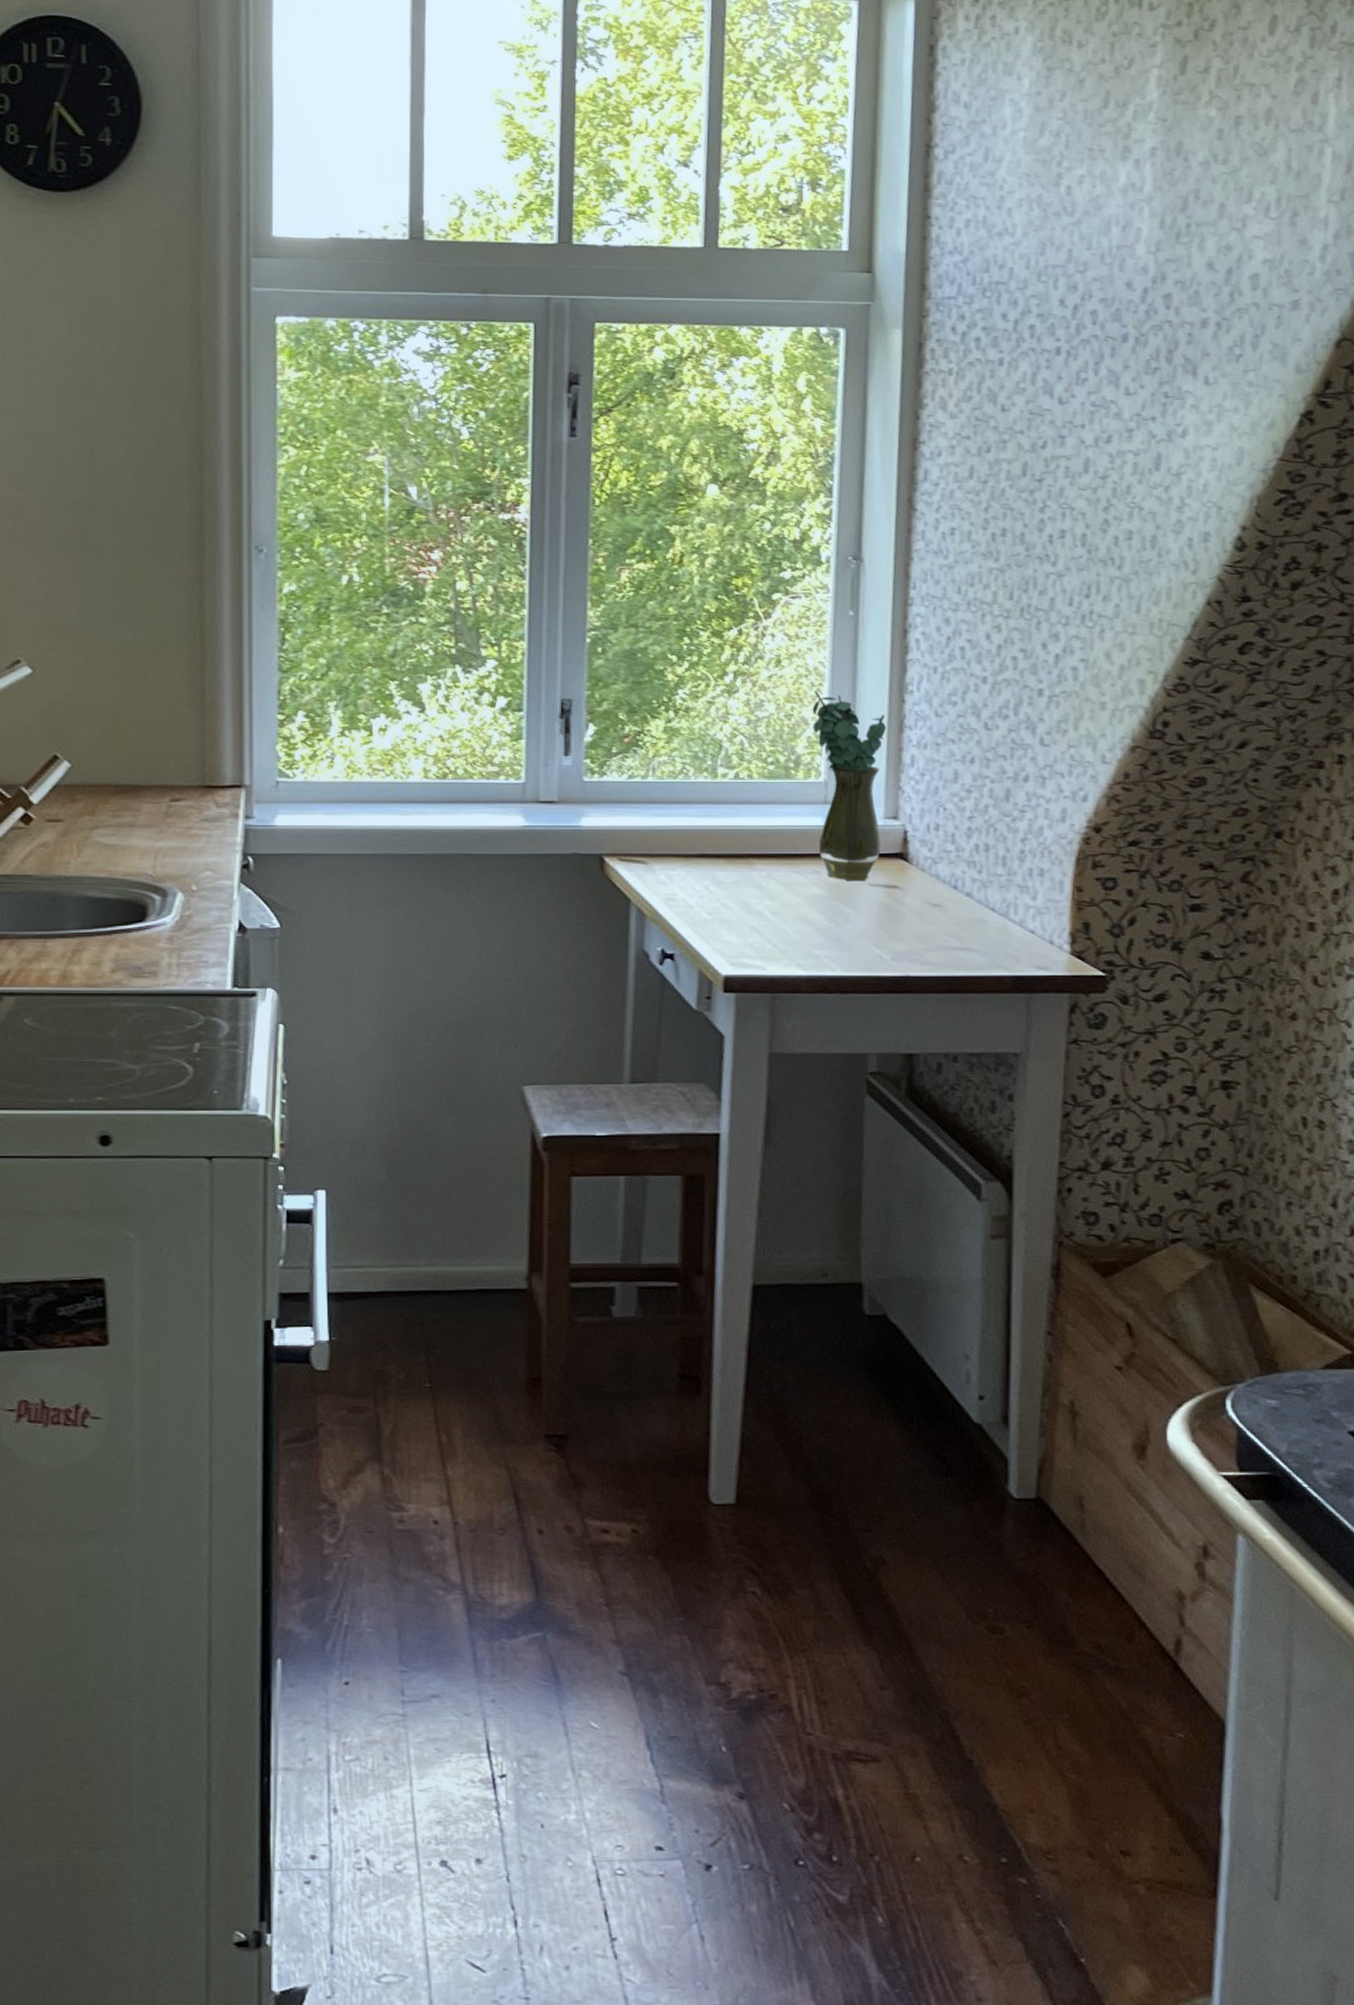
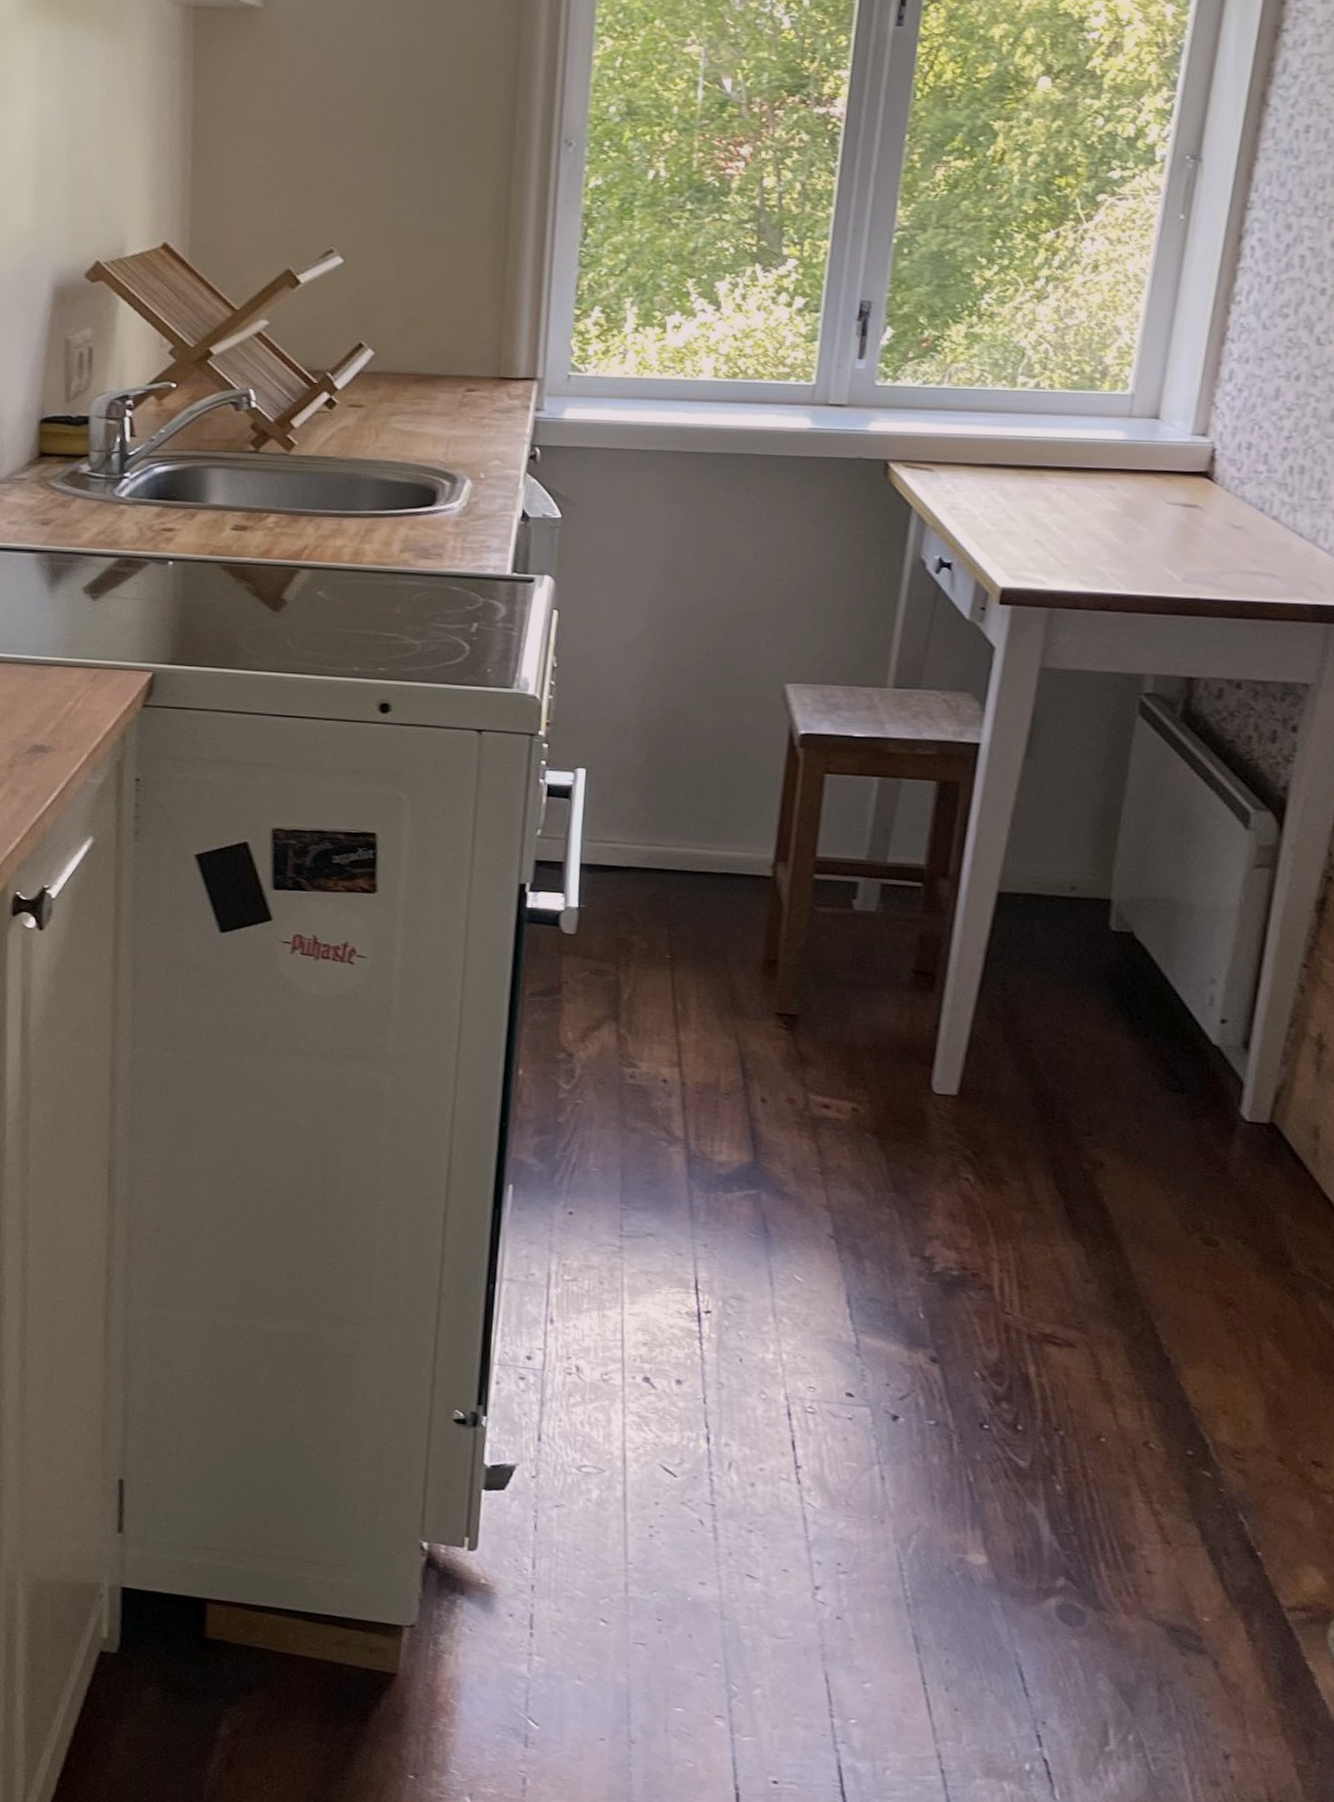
vase: present [812,691,886,880] -> none [1116,298,1206,498]

